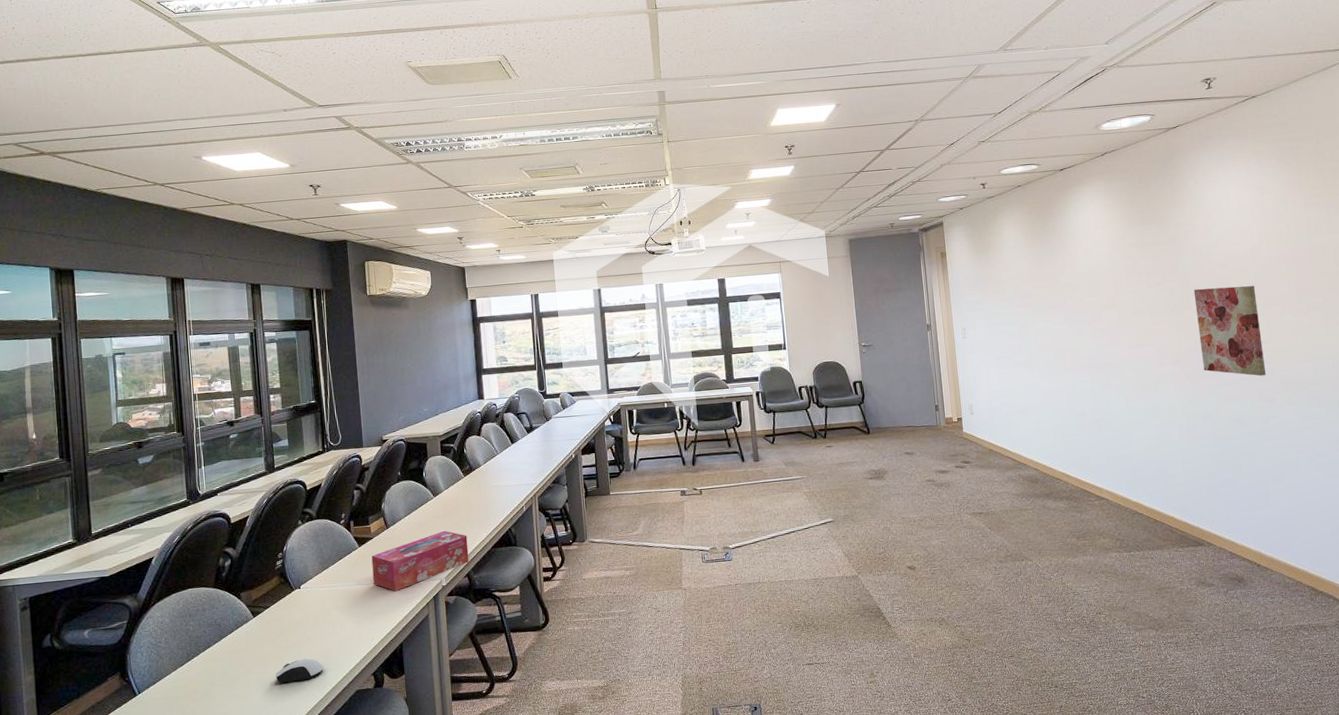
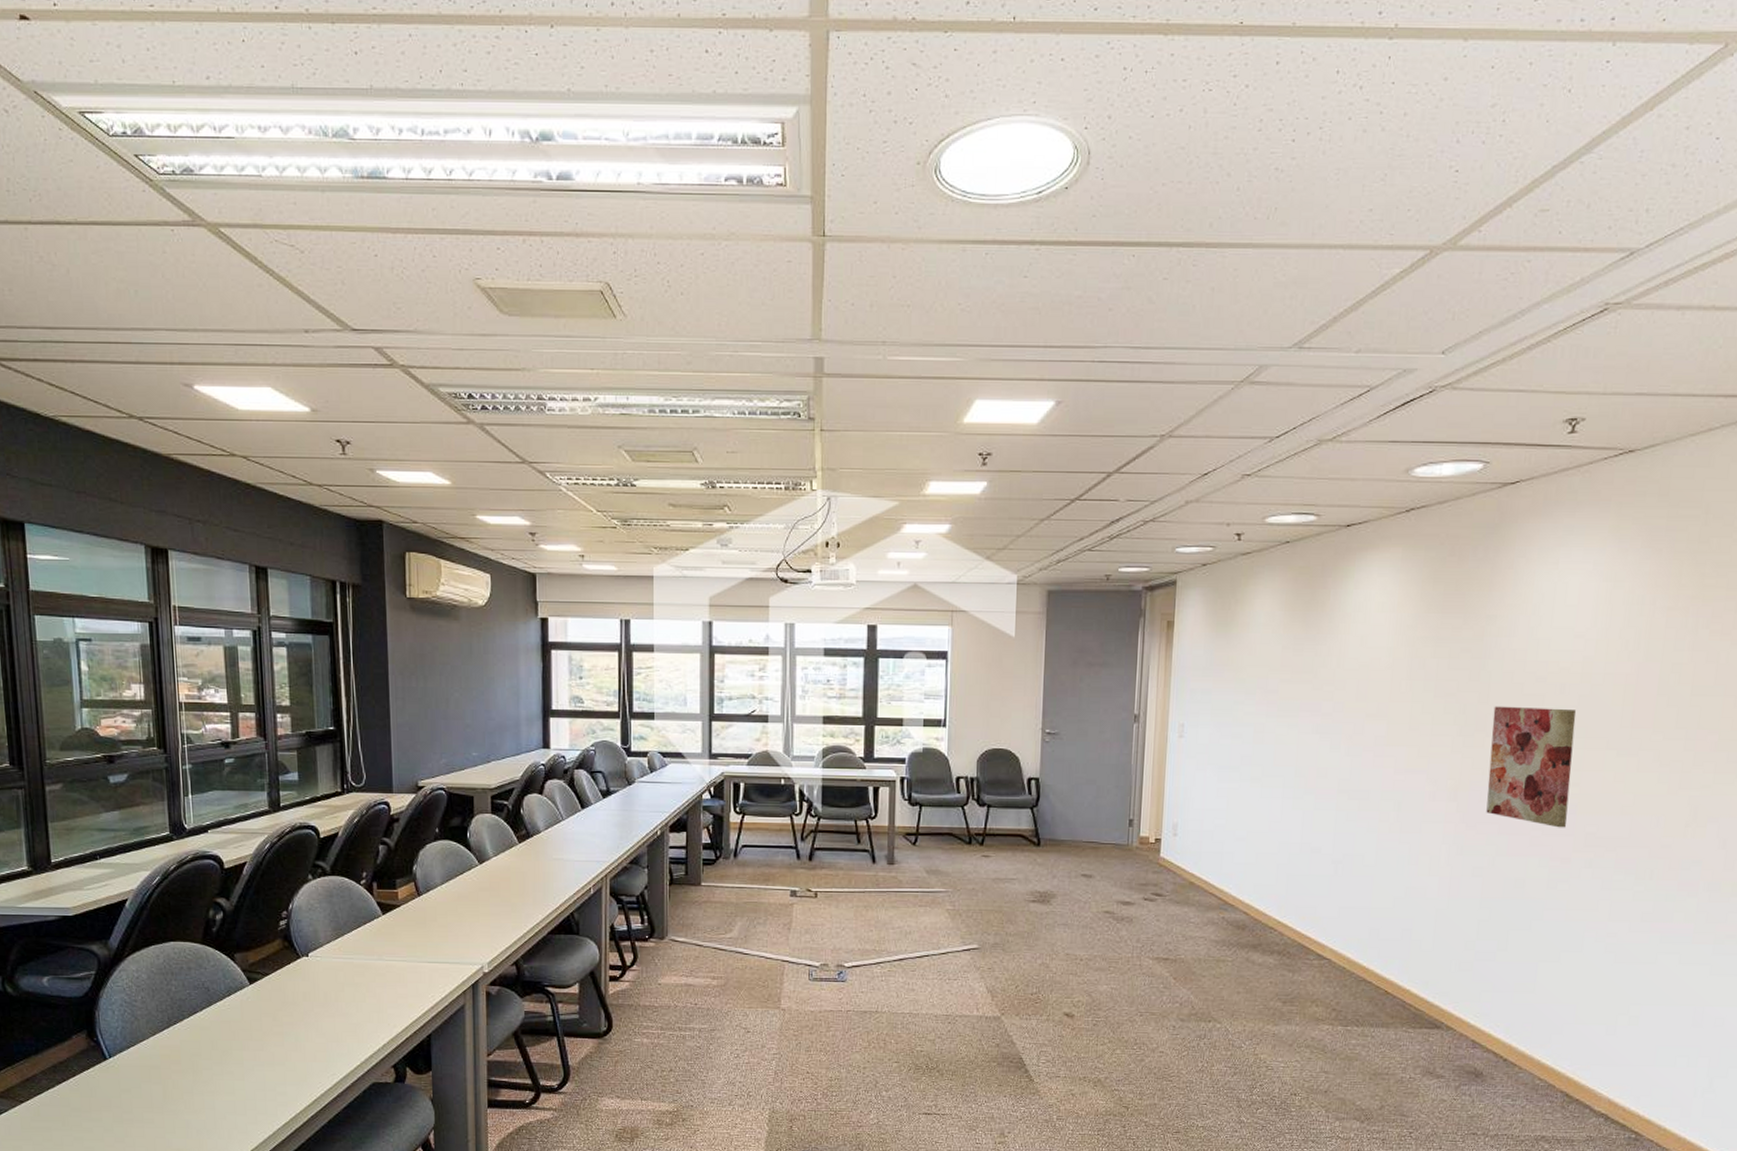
computer mouse: present [275,658,324,683] -> none [274,1040,334,1065]
tissue box: present [371,530,469,592] -> none [397,906,519,973]

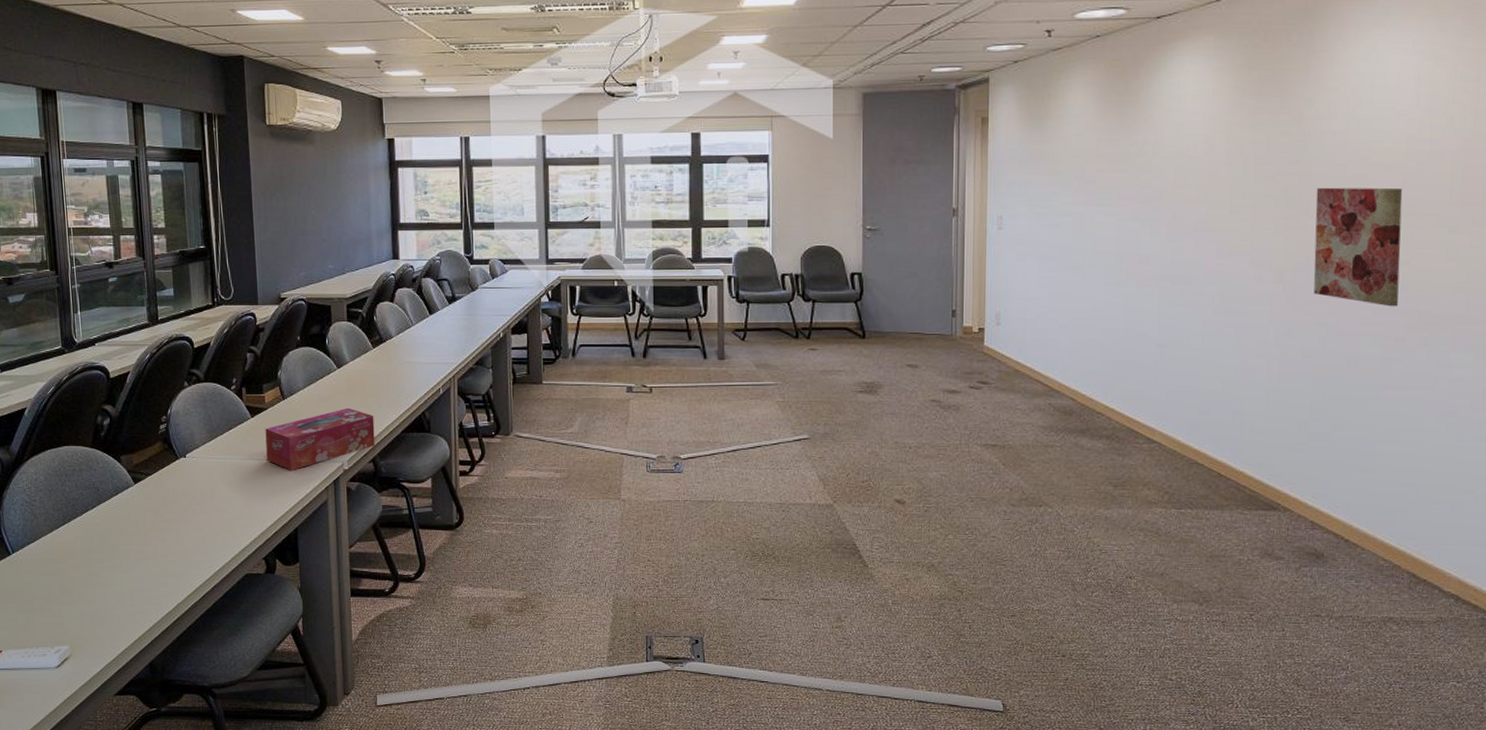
tissue box: none [397,906,519,973] -> present [265,407,375,471]

